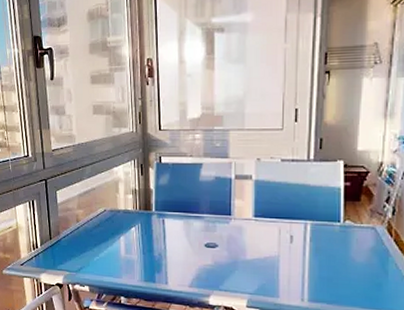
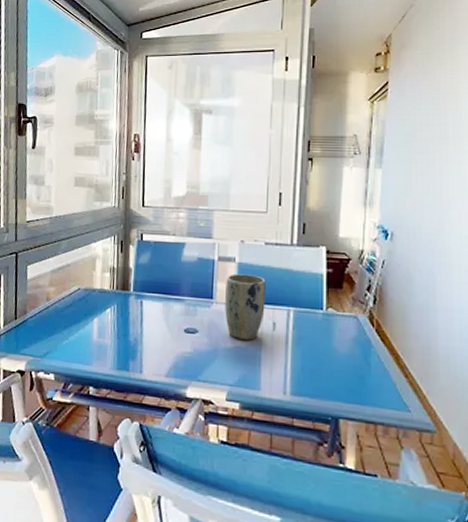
plant pot: none [243,191,283,252] -> present [225,273,266,340]

